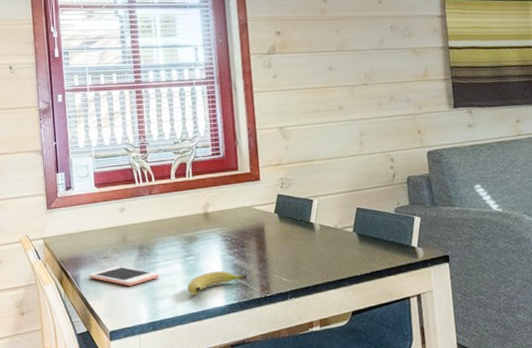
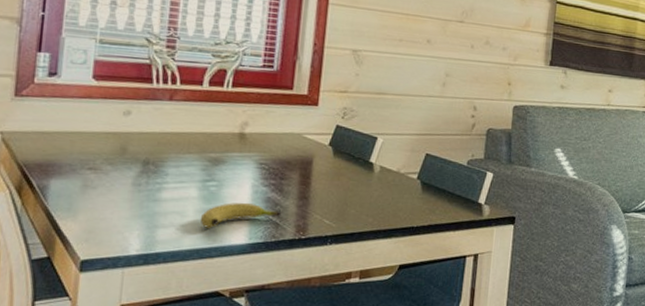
cell phone: present [89,266,160,286] -> none [63,181,166,208]

